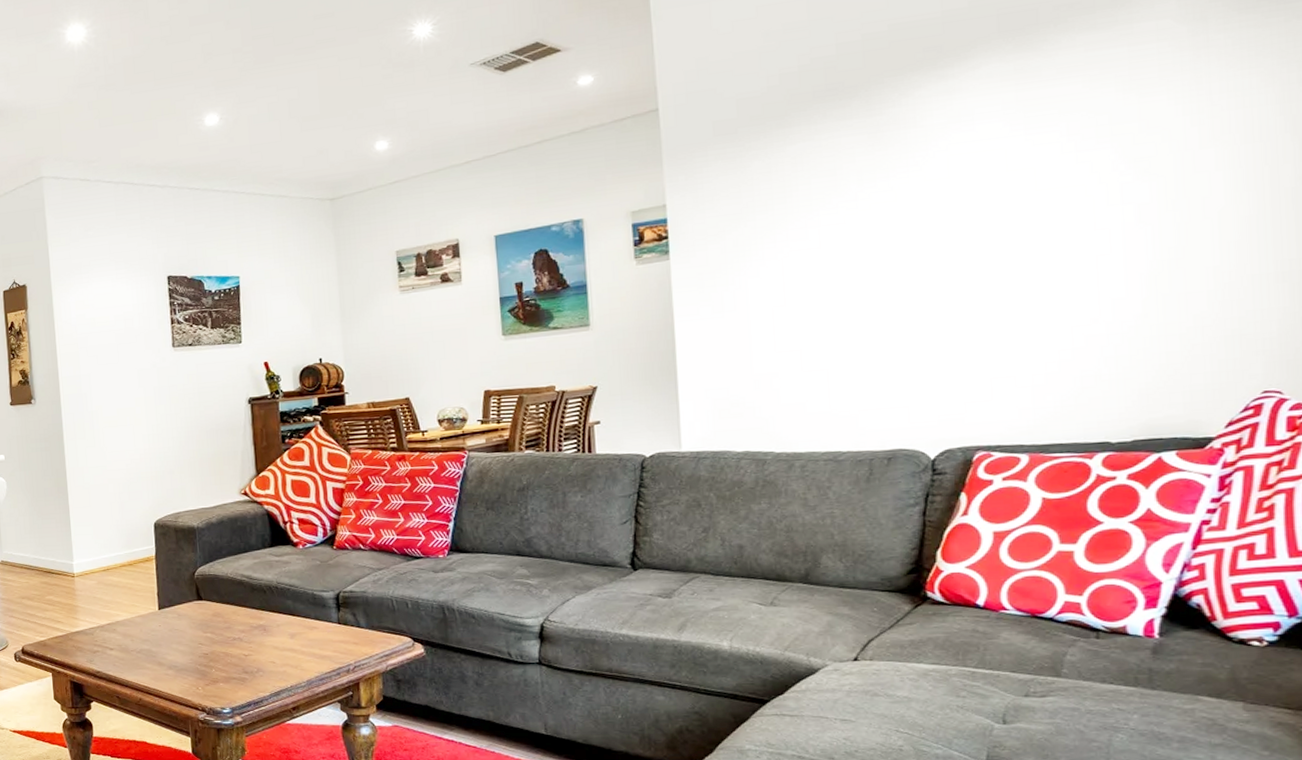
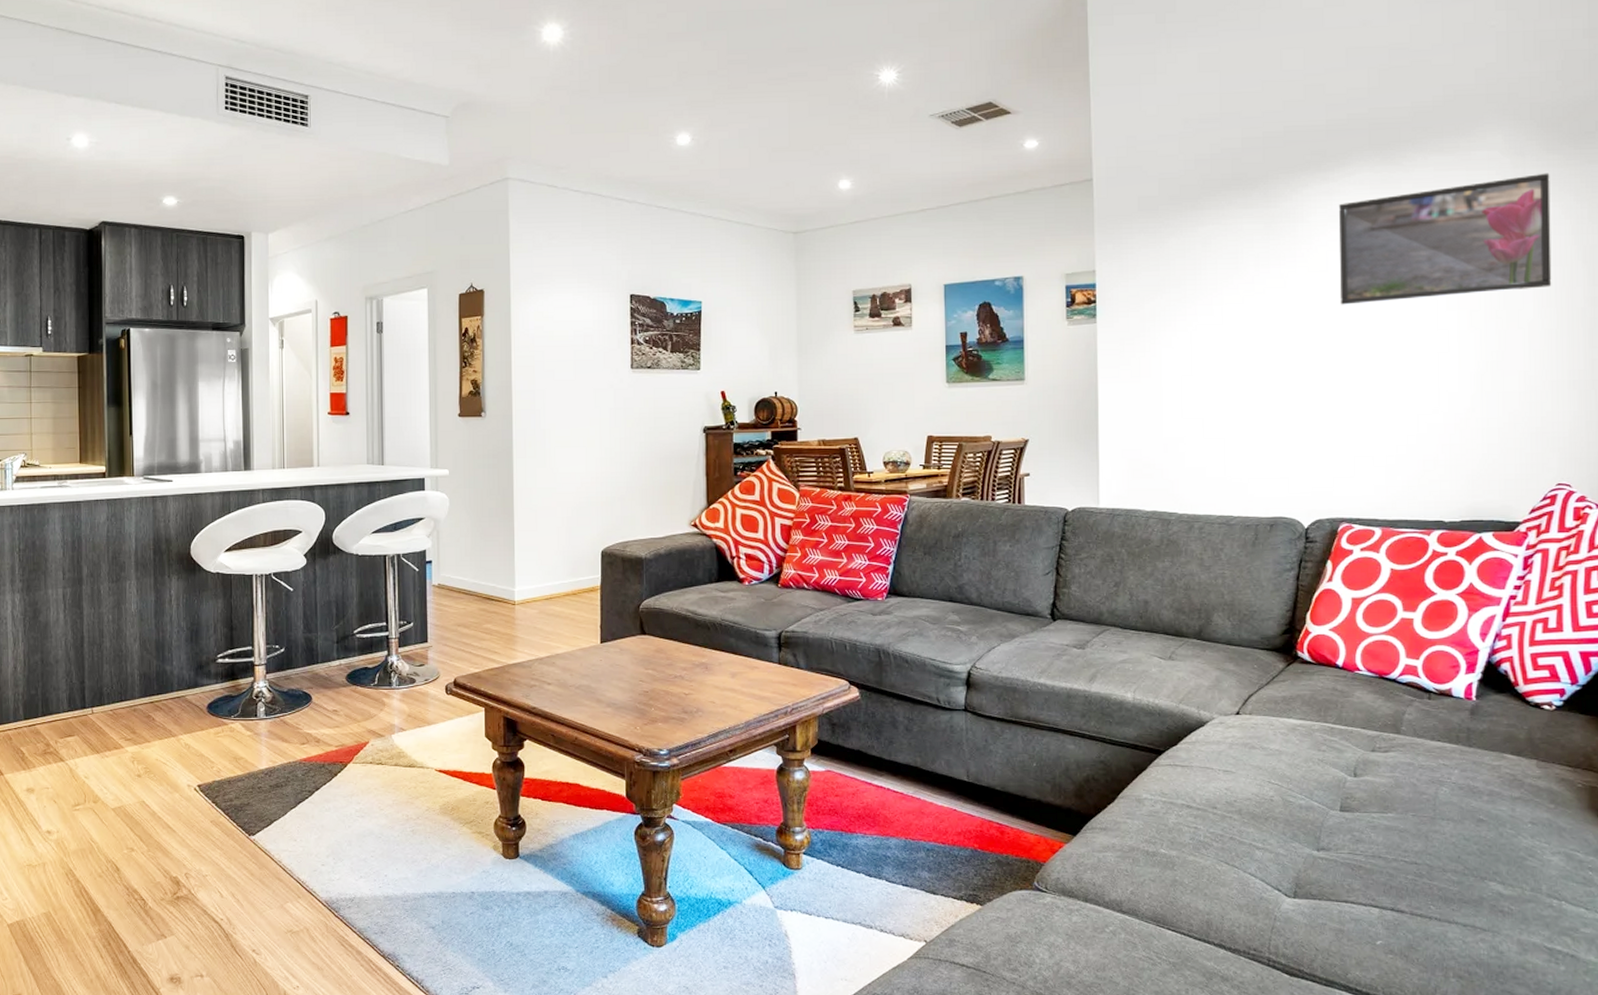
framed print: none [960,36,1249,214] -> present [1338,173,1552,305]

